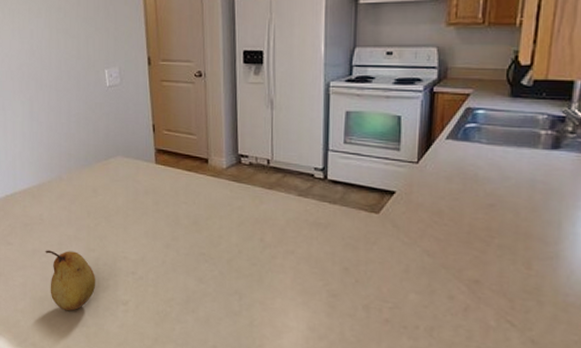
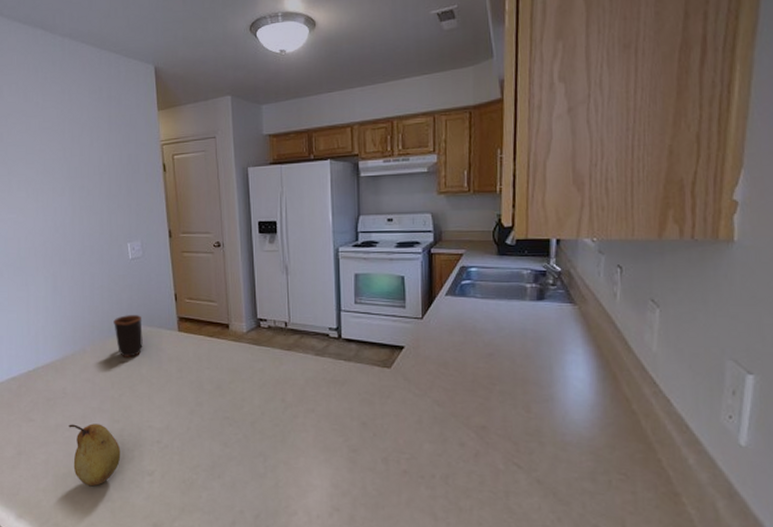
mug: none [90,144,119,188] -> present [114,315,143,357]

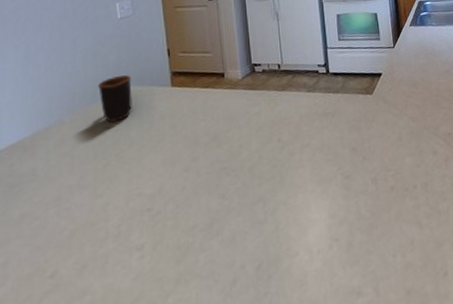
fruit: present [68,423,121,487] -> none [37,203,104,282]

